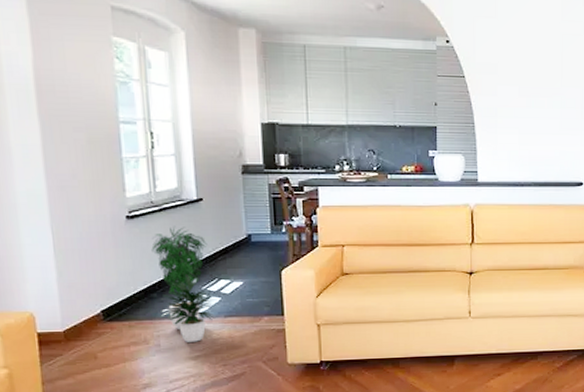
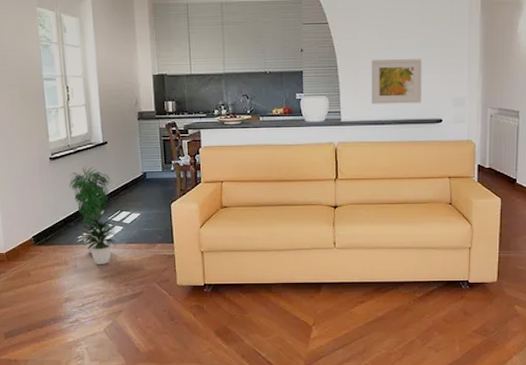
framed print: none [510,117,563,165] -> present [371,59,422,104]

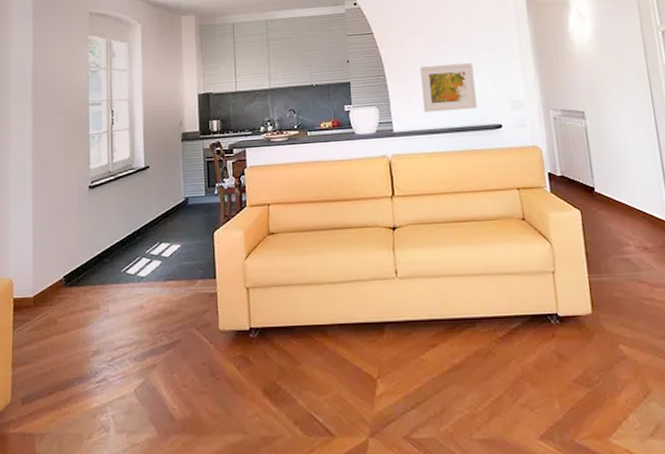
potted plant: present [69,165,119,264] -> none [107,192,156,307]

